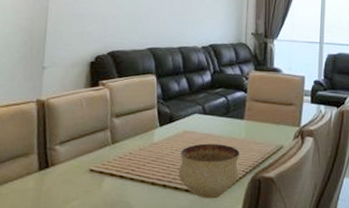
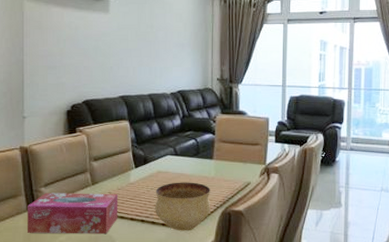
tissue box: none [37,151,140,199] -> present [28,193,119,234]

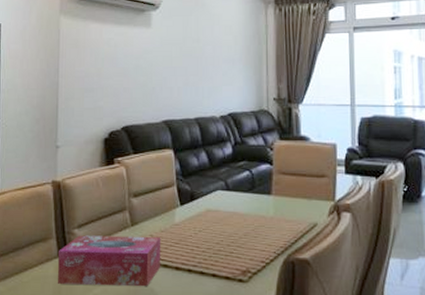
bowl: present [155,182,211,231] -> none [204,222,271,284]

